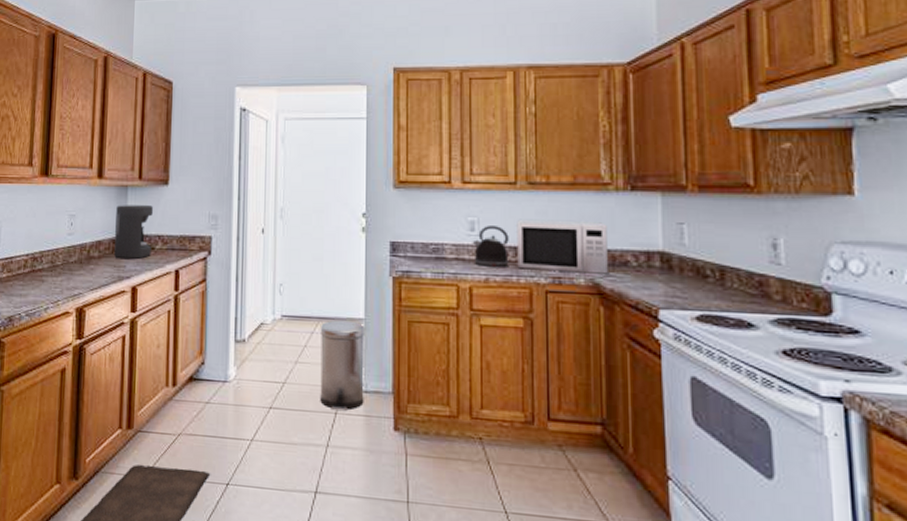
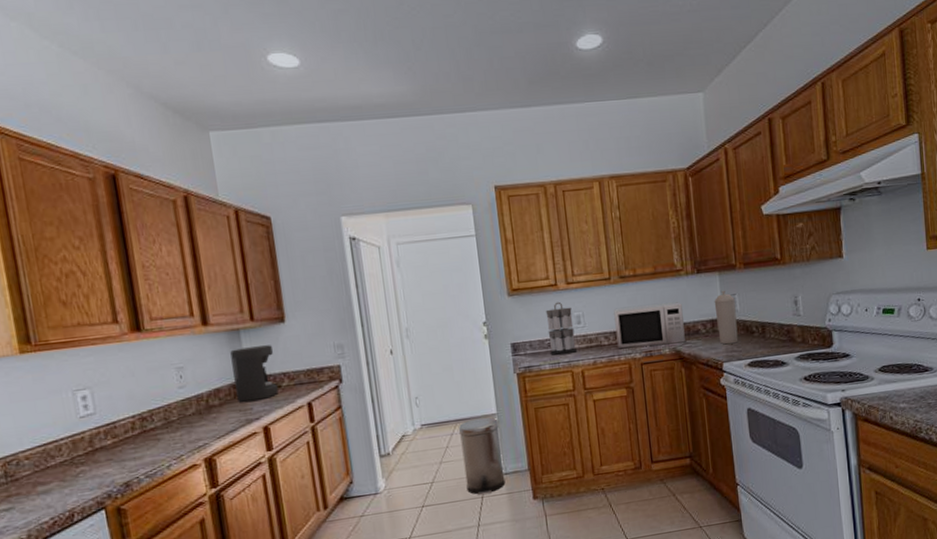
spice rack: none [434,202,467,265] -> present [545,301,578,356]
kettle: present [472,226,511,268] -> none [580,316,612,352]
canister: none [652,216,684,287] -> present [714,290,739,345]

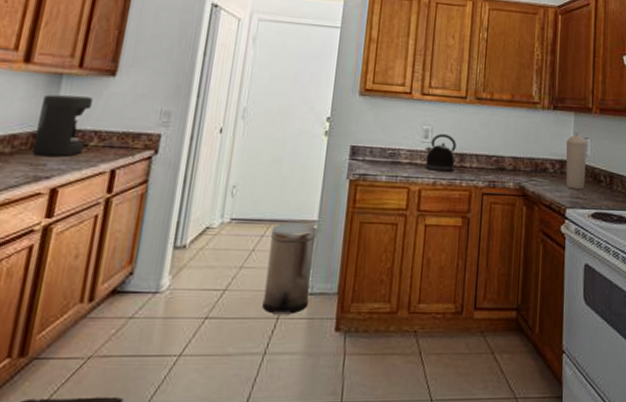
spice rack: present [545,301,578,356] -> none [390,111,422,170]
kettle: none [580,316,612,352] -> present [425,134,456,173]
microwave: present [614,302,685,349] -> none [461,129,534,179]

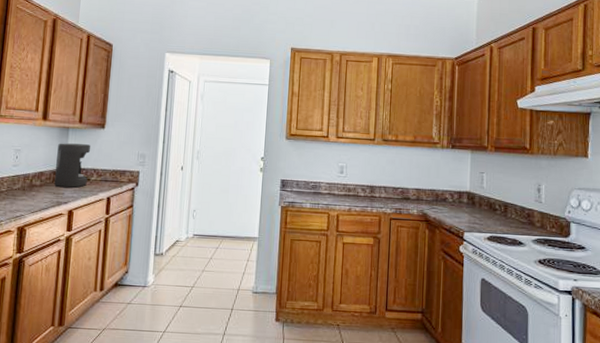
pedal bin: present [262,222,317,315] -> none [220,238,258,307]
kettle: present [425,134,456,173] -> none [341,170,367,201]
canister: present [565,131,587,190] -> none [463,167,483,217]

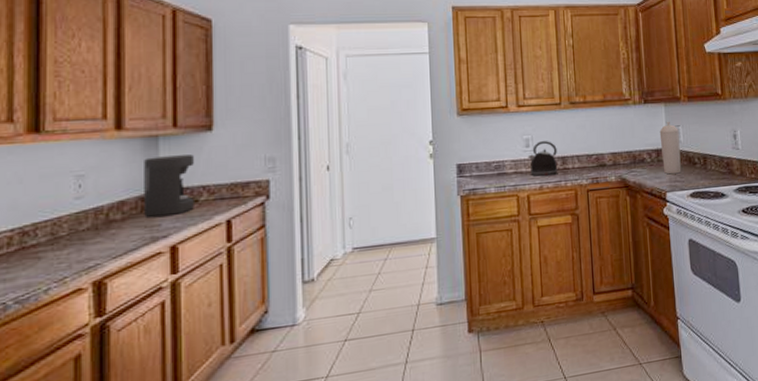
kettle: none [341,170,367,201] -> present [528,141,559,177]
canister: none [463,167,483,217] -> present [659,121,682,175]

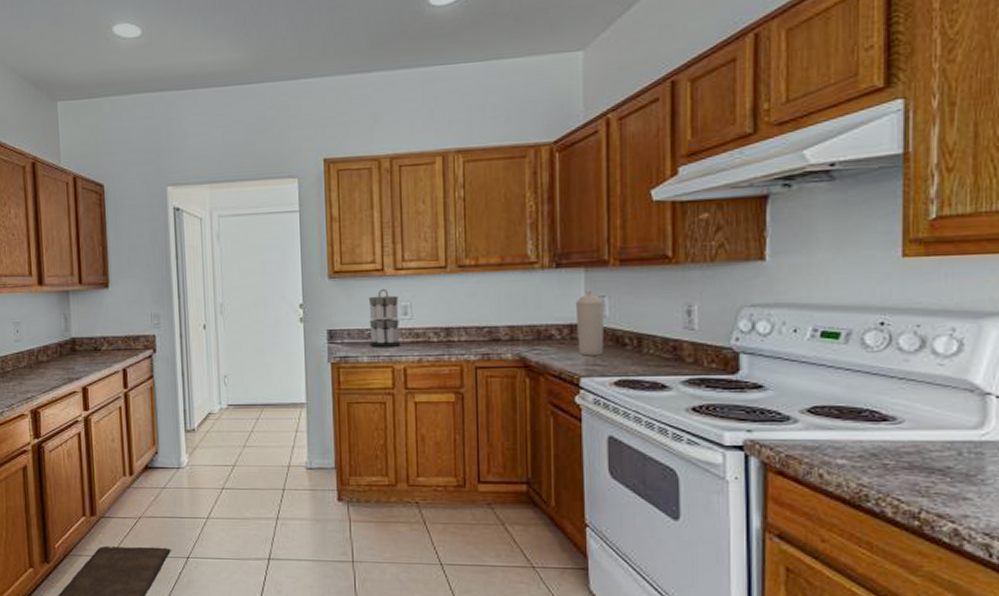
coffee maker: present [144,154,194,218] -> none [60,309,98,362]
spice rack: none [494,124,524,179] -> present [368,288,401,349]
kettle: present [528,141,559,177] -> none [405,309,442,349]

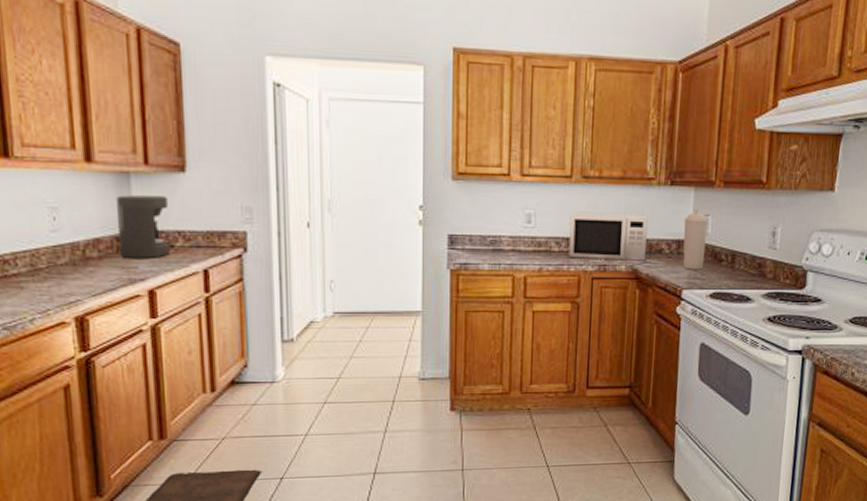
coffee maker: none [60,309,98,362] -> present [116,195,170,260]
spice rack: present [368,288,401,349] -> none [491,194,523,256]
microwave: none [447,300,534,349] -> present [568,211,648,261]

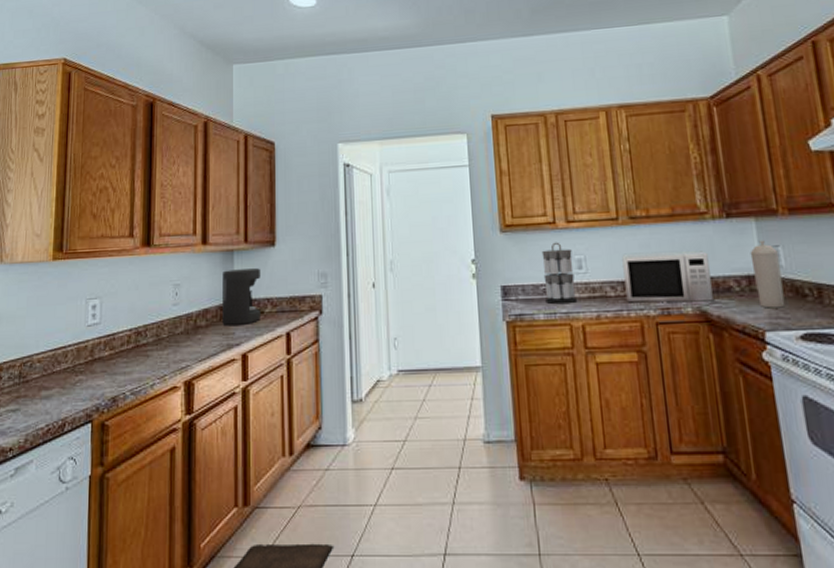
spice rack: none [491,194,523,256] -> present [541,242,578,305]

